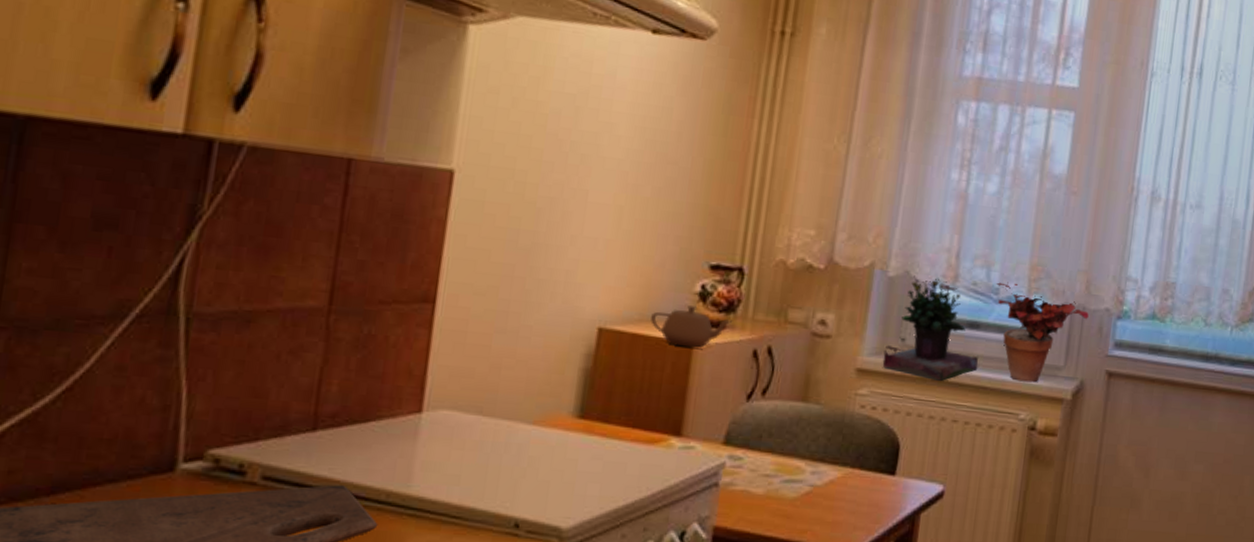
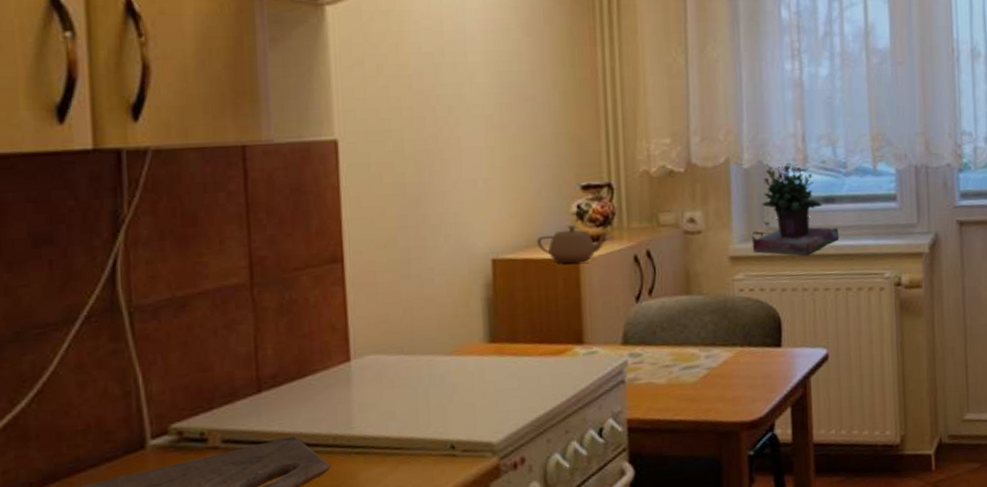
potted plant: present [996,282,1089,383] -> none [843,155,932,244]

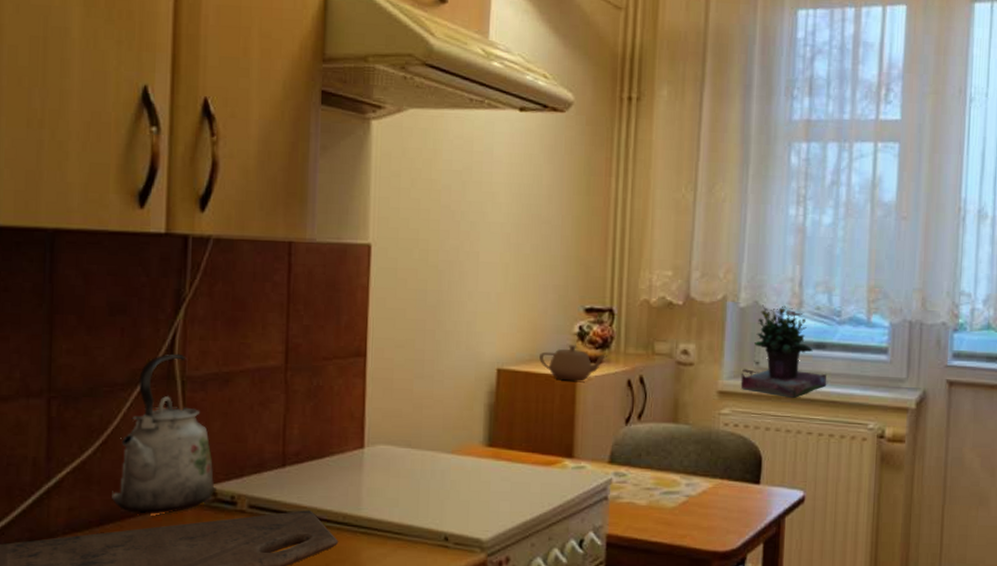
kettle: none [55,283,179,466] -> present [112,354,214,514]

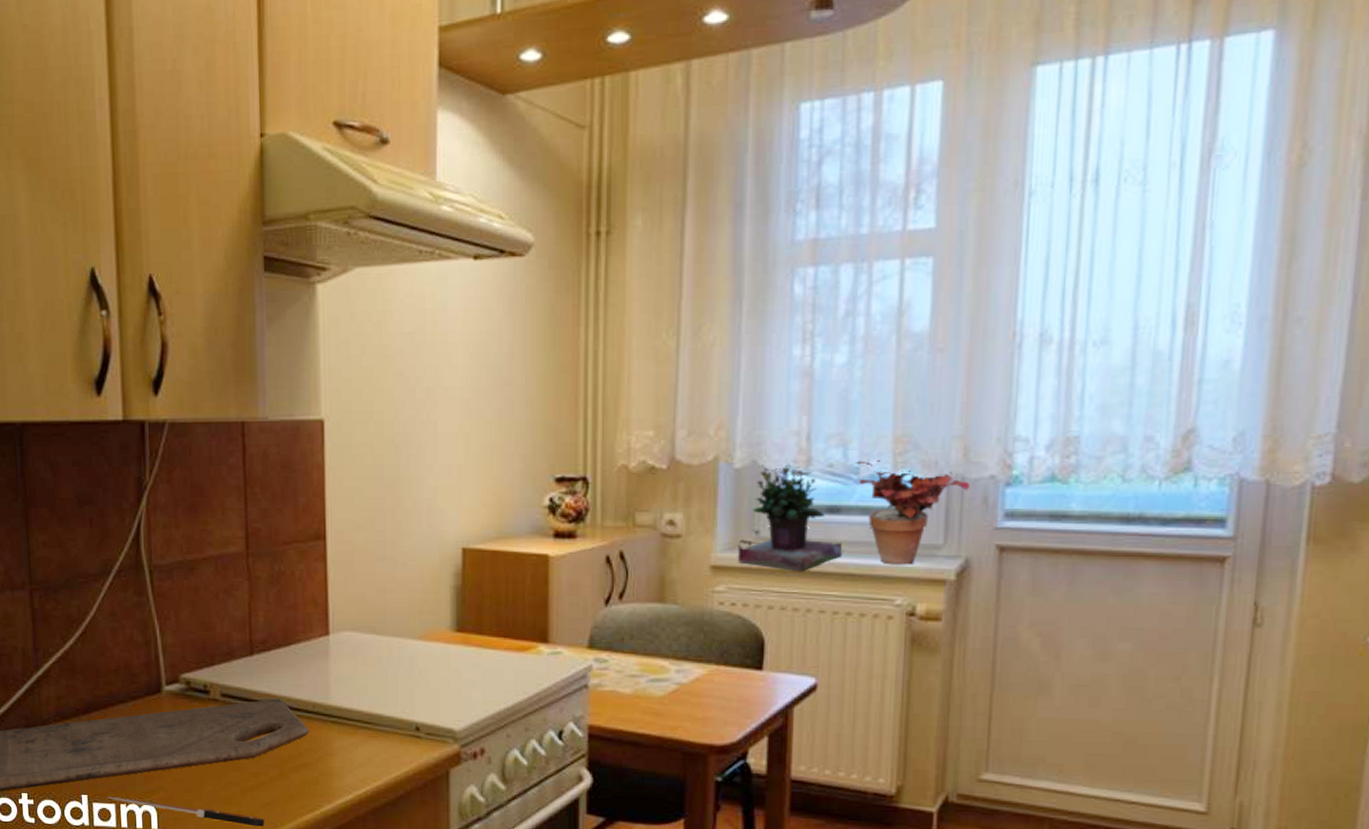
kettle: present [112,354,214,514] -> none [94,544,187,702]
teapot: present [539,345,608,381] -> none [507,519,583,559]
potted plant: none [838,304,926,395] -> present [856,459,970,565]

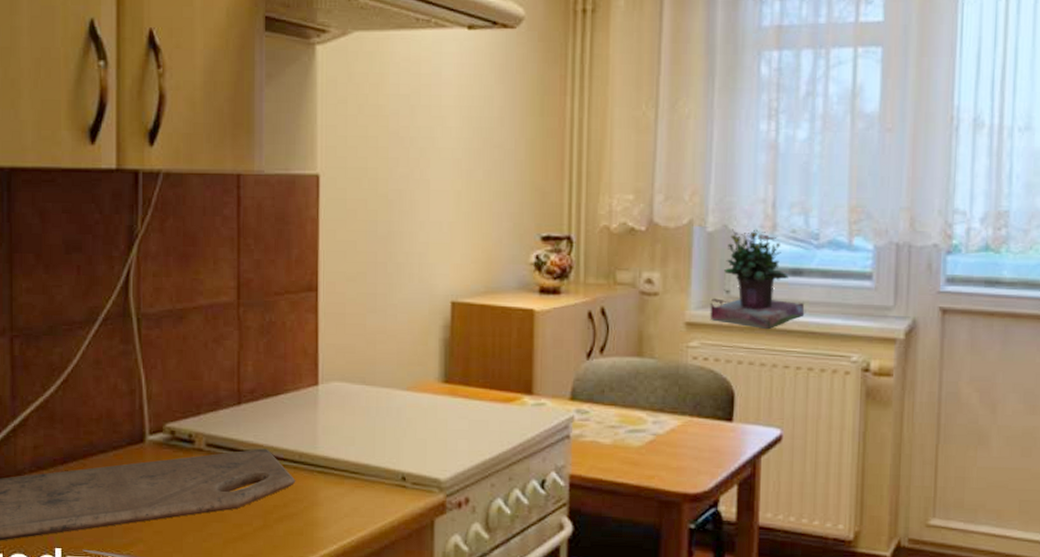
potted plant: present [856,459,970,565] -> none [816,226,916,324]

